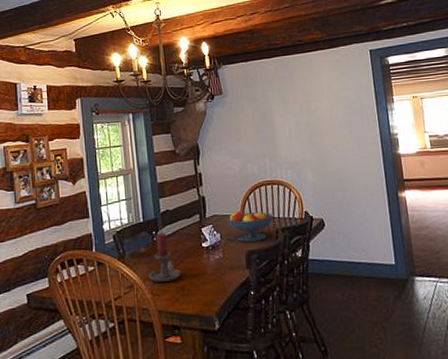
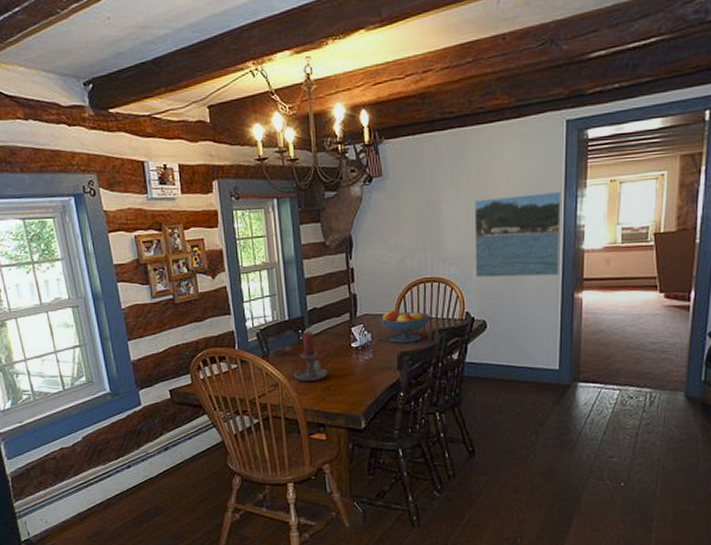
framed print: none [302,105,382,180] -> present [474,191,561,278]

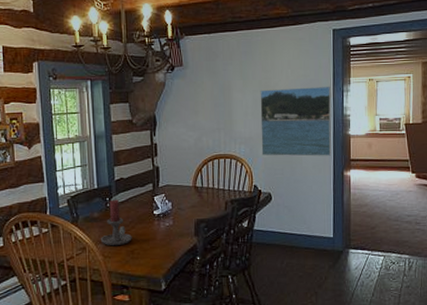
fruit bowl: present [379,310,431,343] -> none [179,182,224,211]

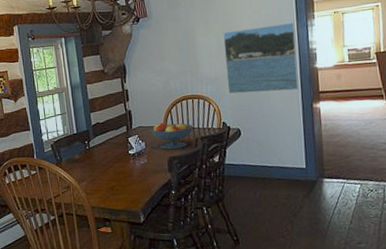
candle holder: present [100,199,132,245] -> none [82,142,111,184]
fruit bowl: none [179,182,224,211] -> present [151,122,194,150]

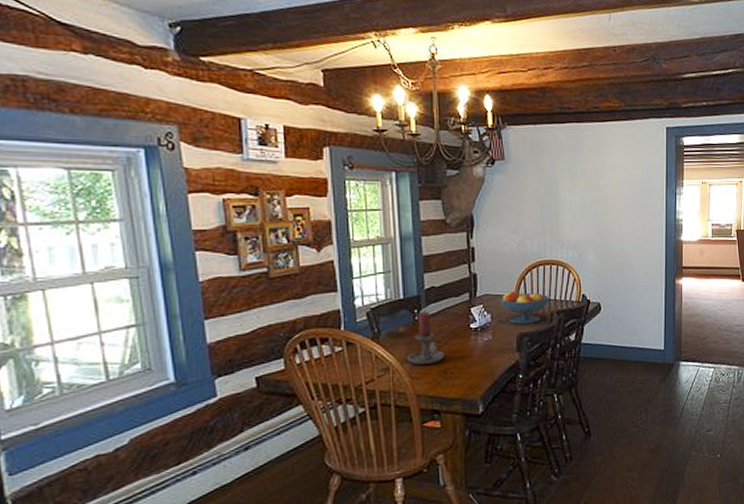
candle holder: none [82,142,111,184] -> present [406,311,445,365]
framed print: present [223,22,299,94] -> none [589,188,664,263]

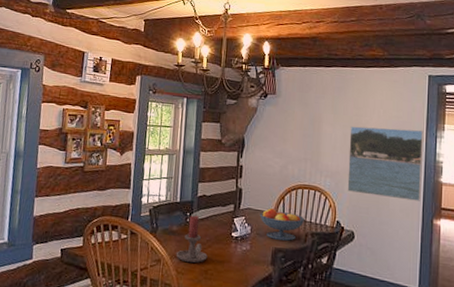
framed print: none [589,188,664,263] -> present [347,126,423,201]

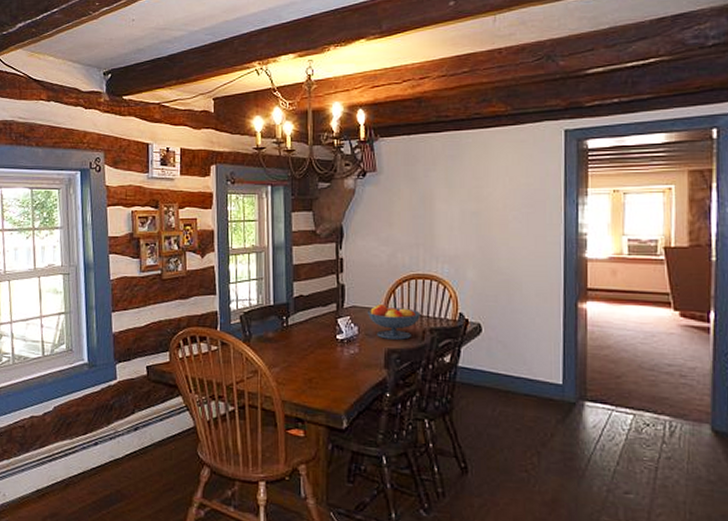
candle holder: present [176,215,208,263] -> none [274,319,311,371]
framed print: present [347,126,423,201] -> none [469,197,562,283]

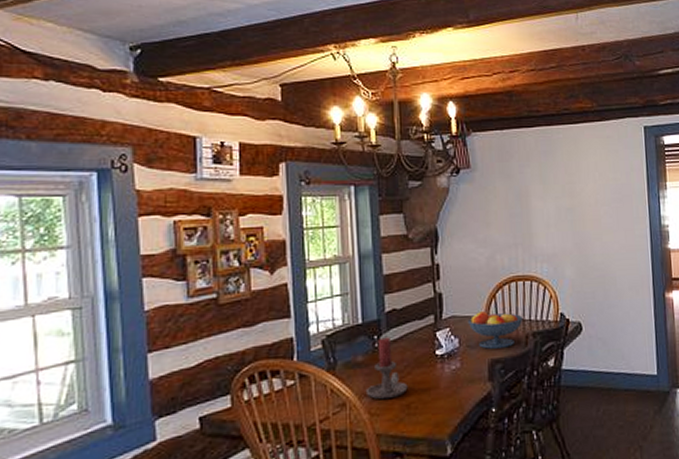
candle holder: none [274,319,311,371] -> present [365,337,408,399]

